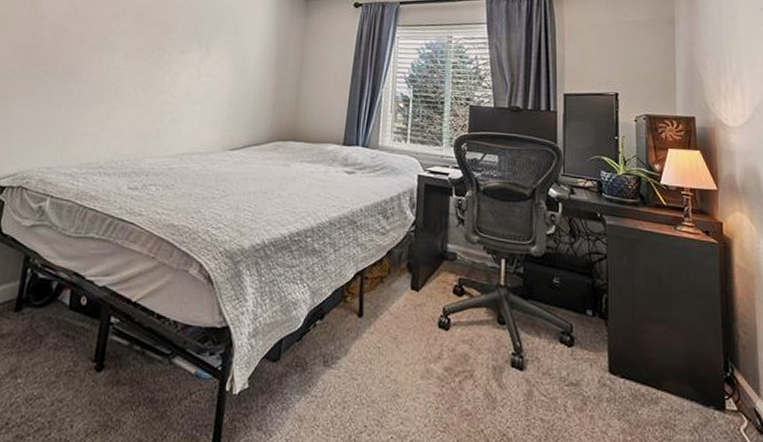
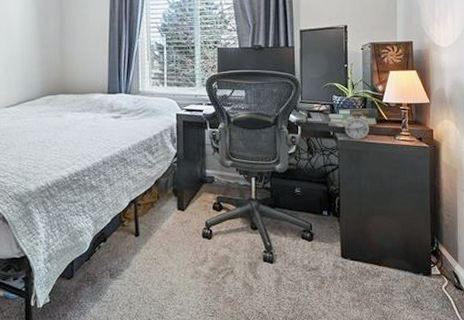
books: none [595,187,655,212] -> present [328,108,379,127]
alarm clock: none [615,192,644,227] -> present [345,112,369,140]

